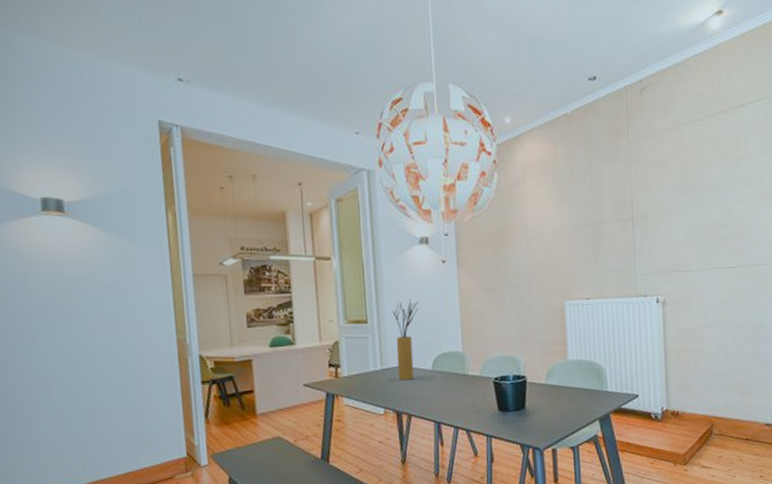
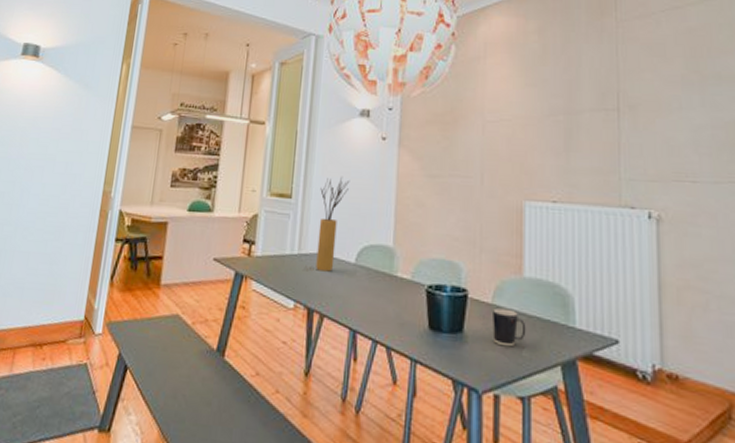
mug: none [547,385,573,414] -> present [492,308,526,347]

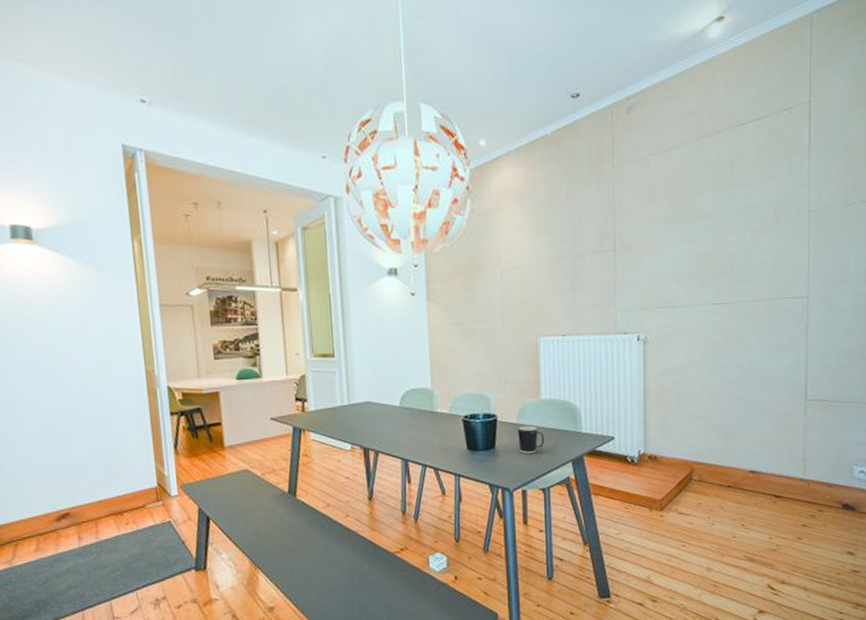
vase: present [316,176,350,272] -> none [360,332,387,416]

